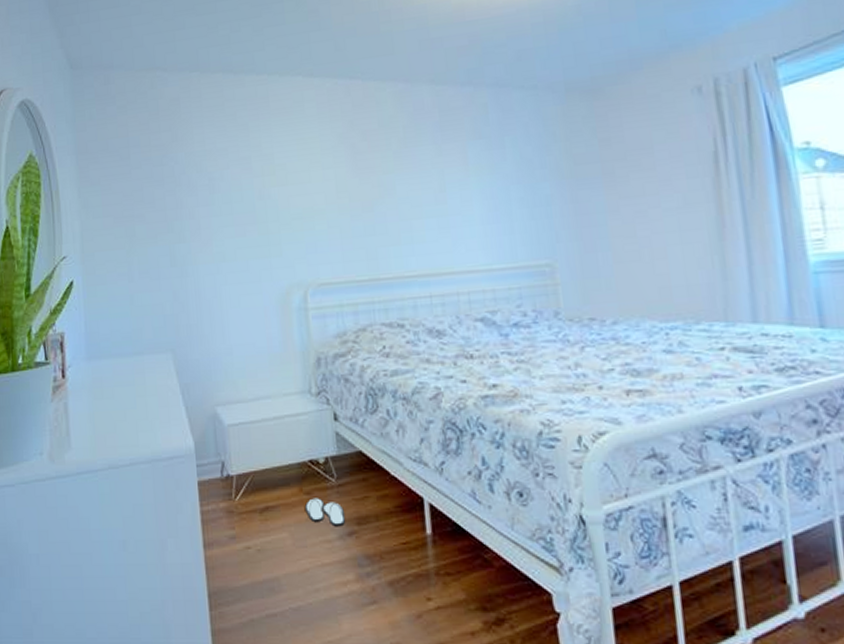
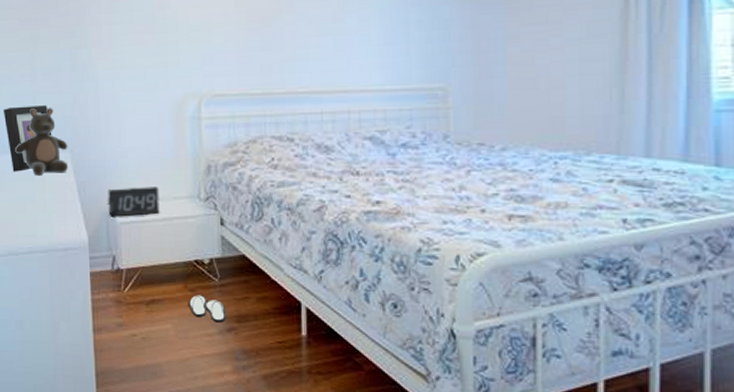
picture frame: none [98,304,152,378] -> present [3,105,52,172]
stuffed bear: none [113,307,170,380] -> present [15,108,68,176]
alarm clock: none [213,384,270,420] -> present [108,187,160,217]

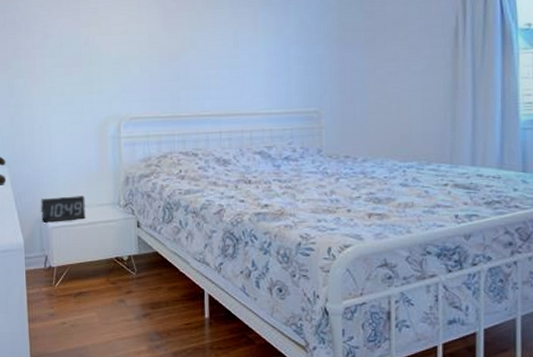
slippers: present [189,295,225,323] -> none [111,287,141,310]

